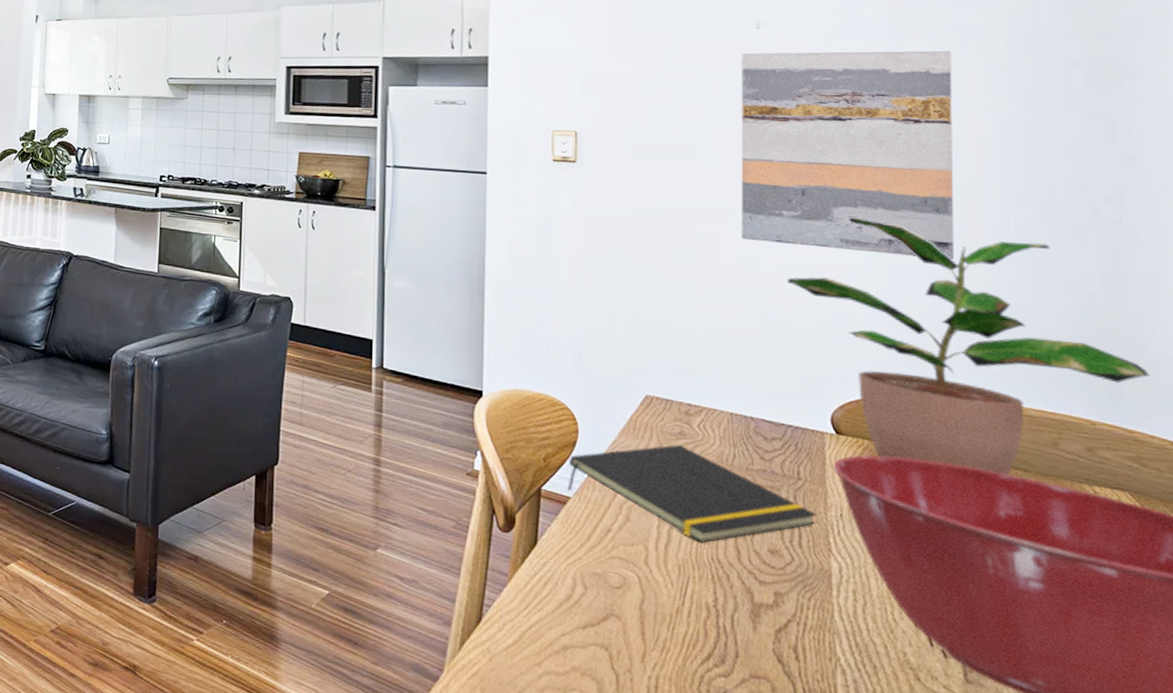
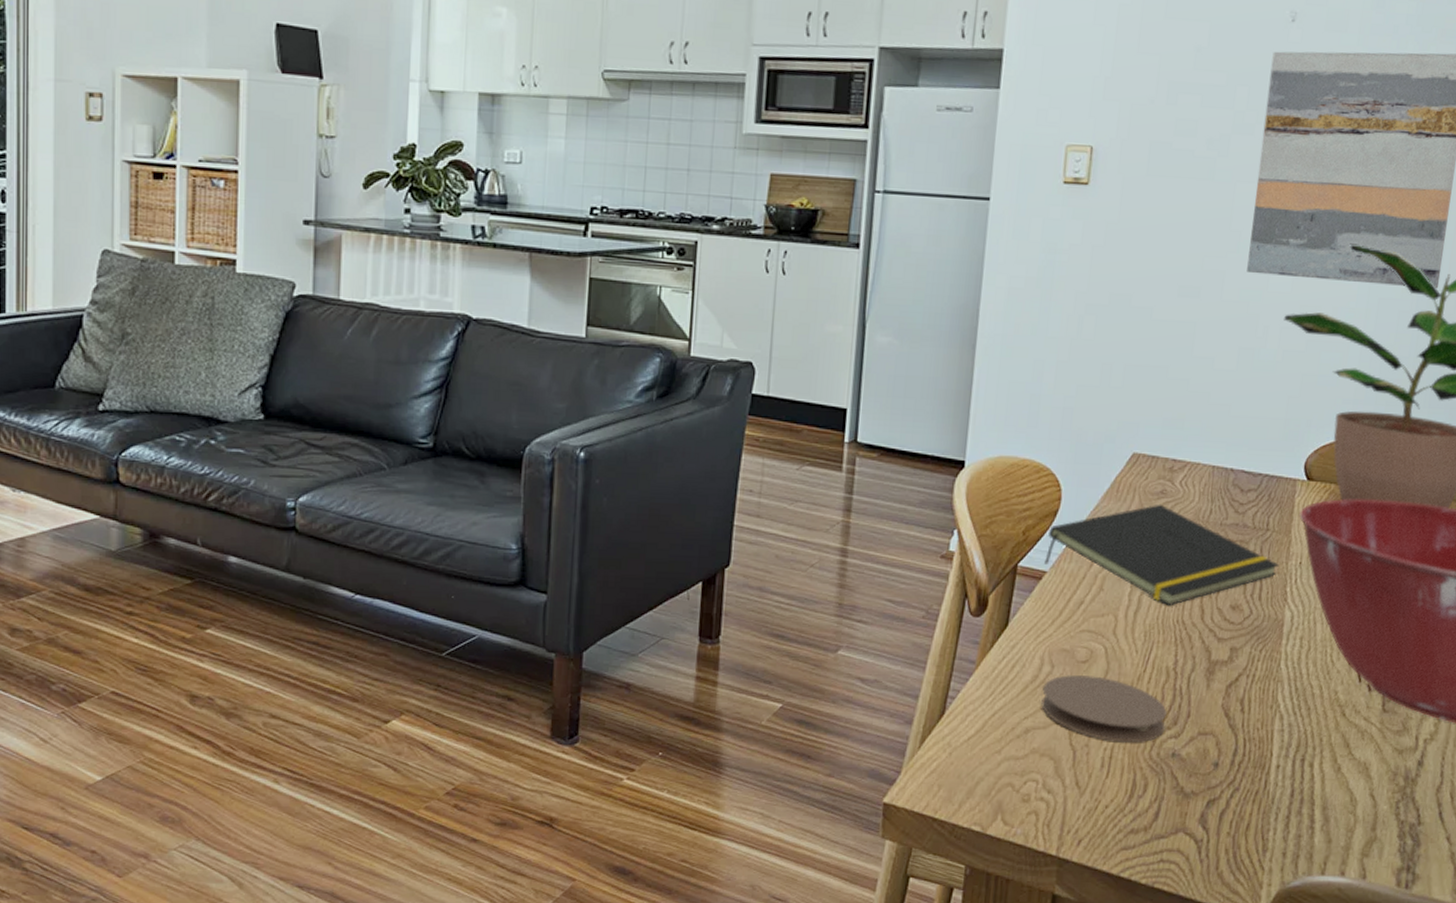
coaster: none [578,598,712,677] -> present [1041,675,1167,743]

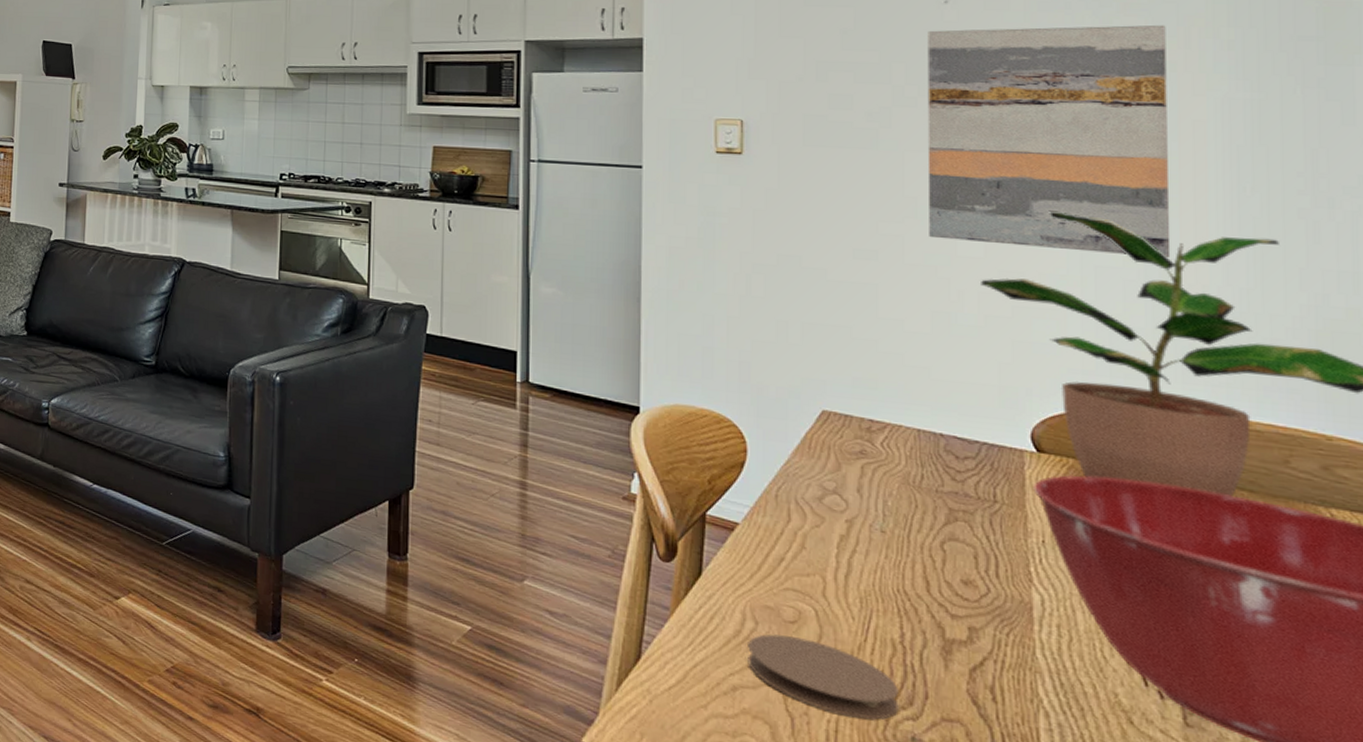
notepad: present [1044,504,1279,607] -> none [735,464,1016,574]

